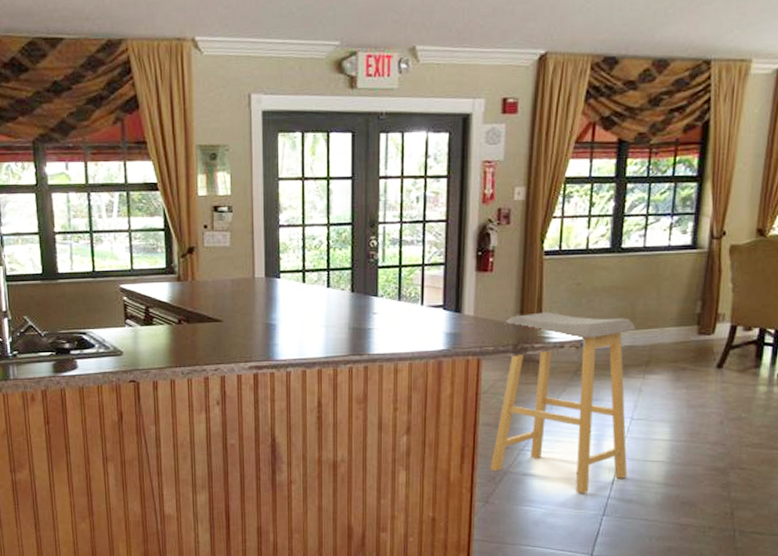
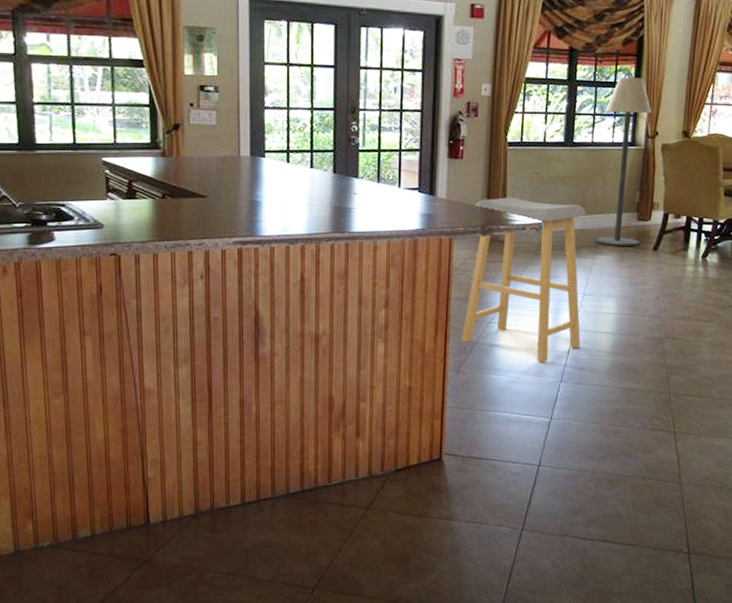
floor lamp: none [647,169,718,365] -> present [596,77,652,247]

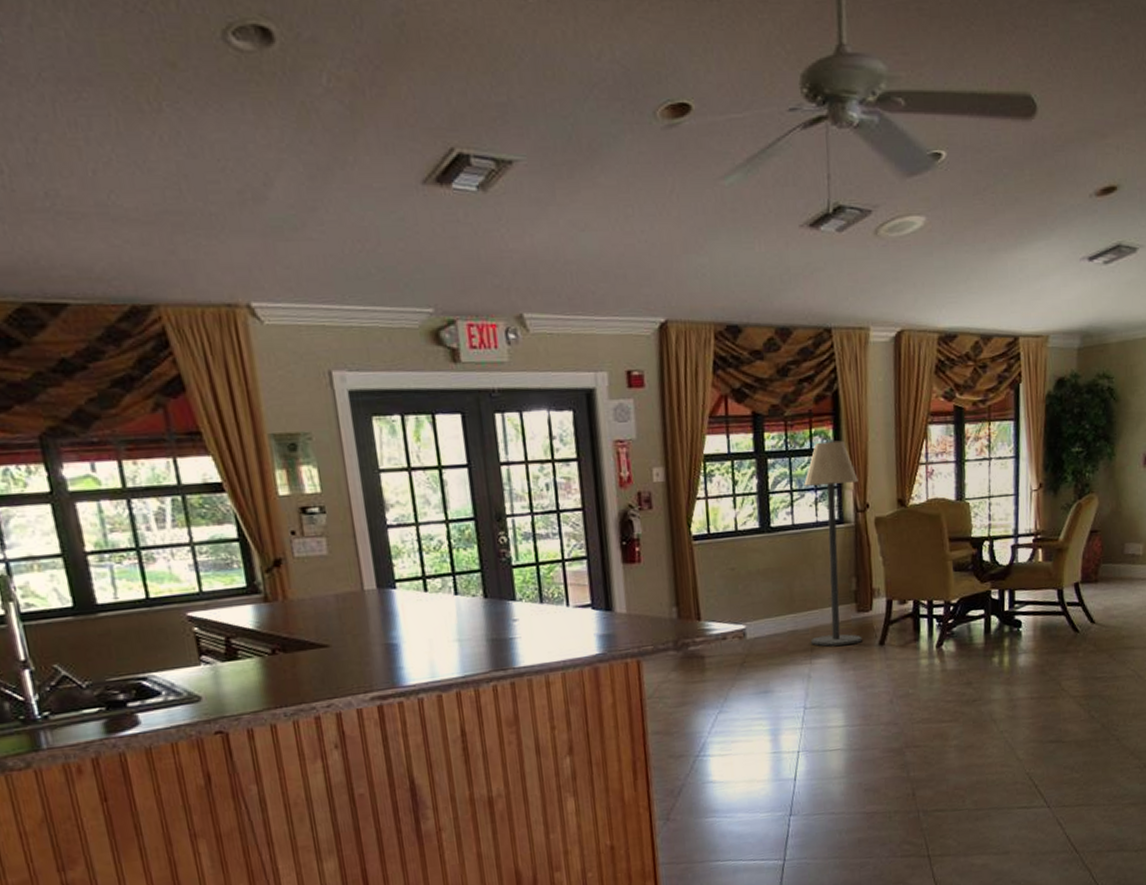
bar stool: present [461,197,587,362] -> none [661,601,809,795]

